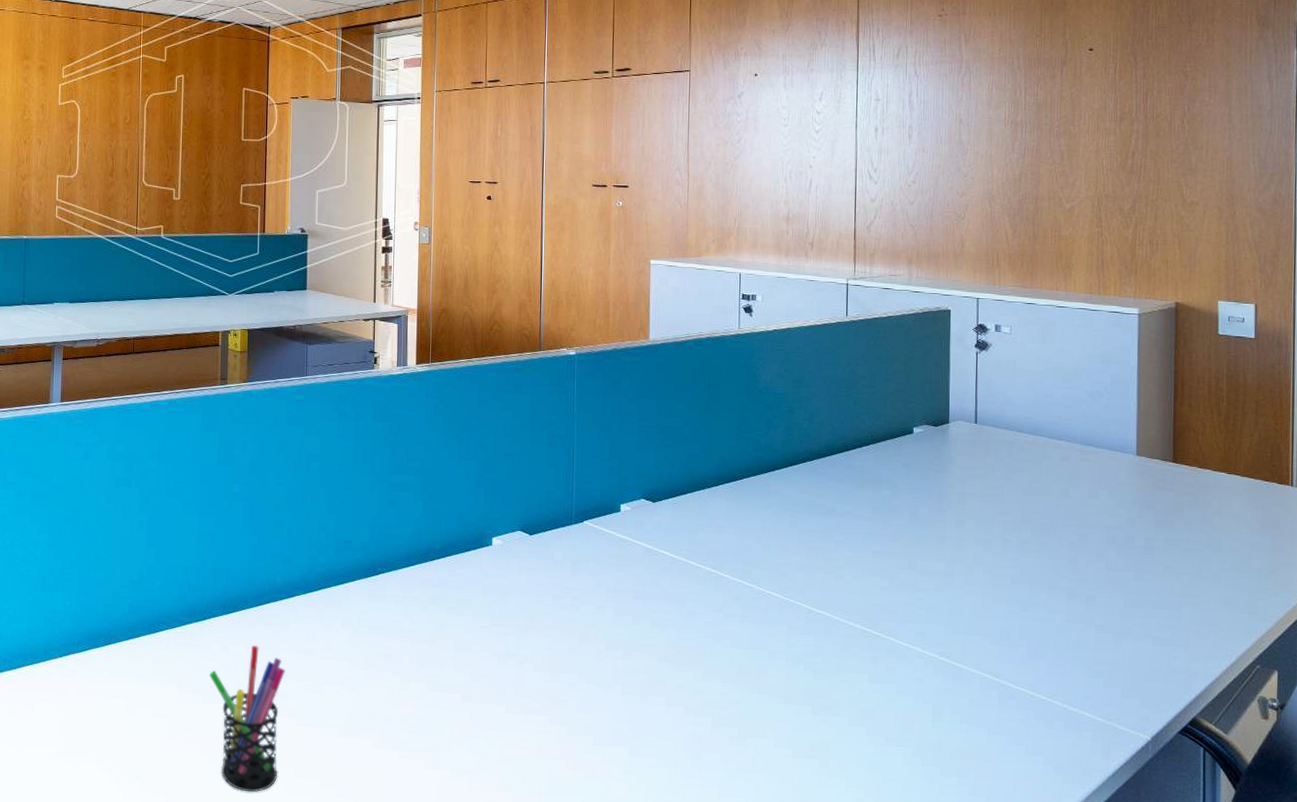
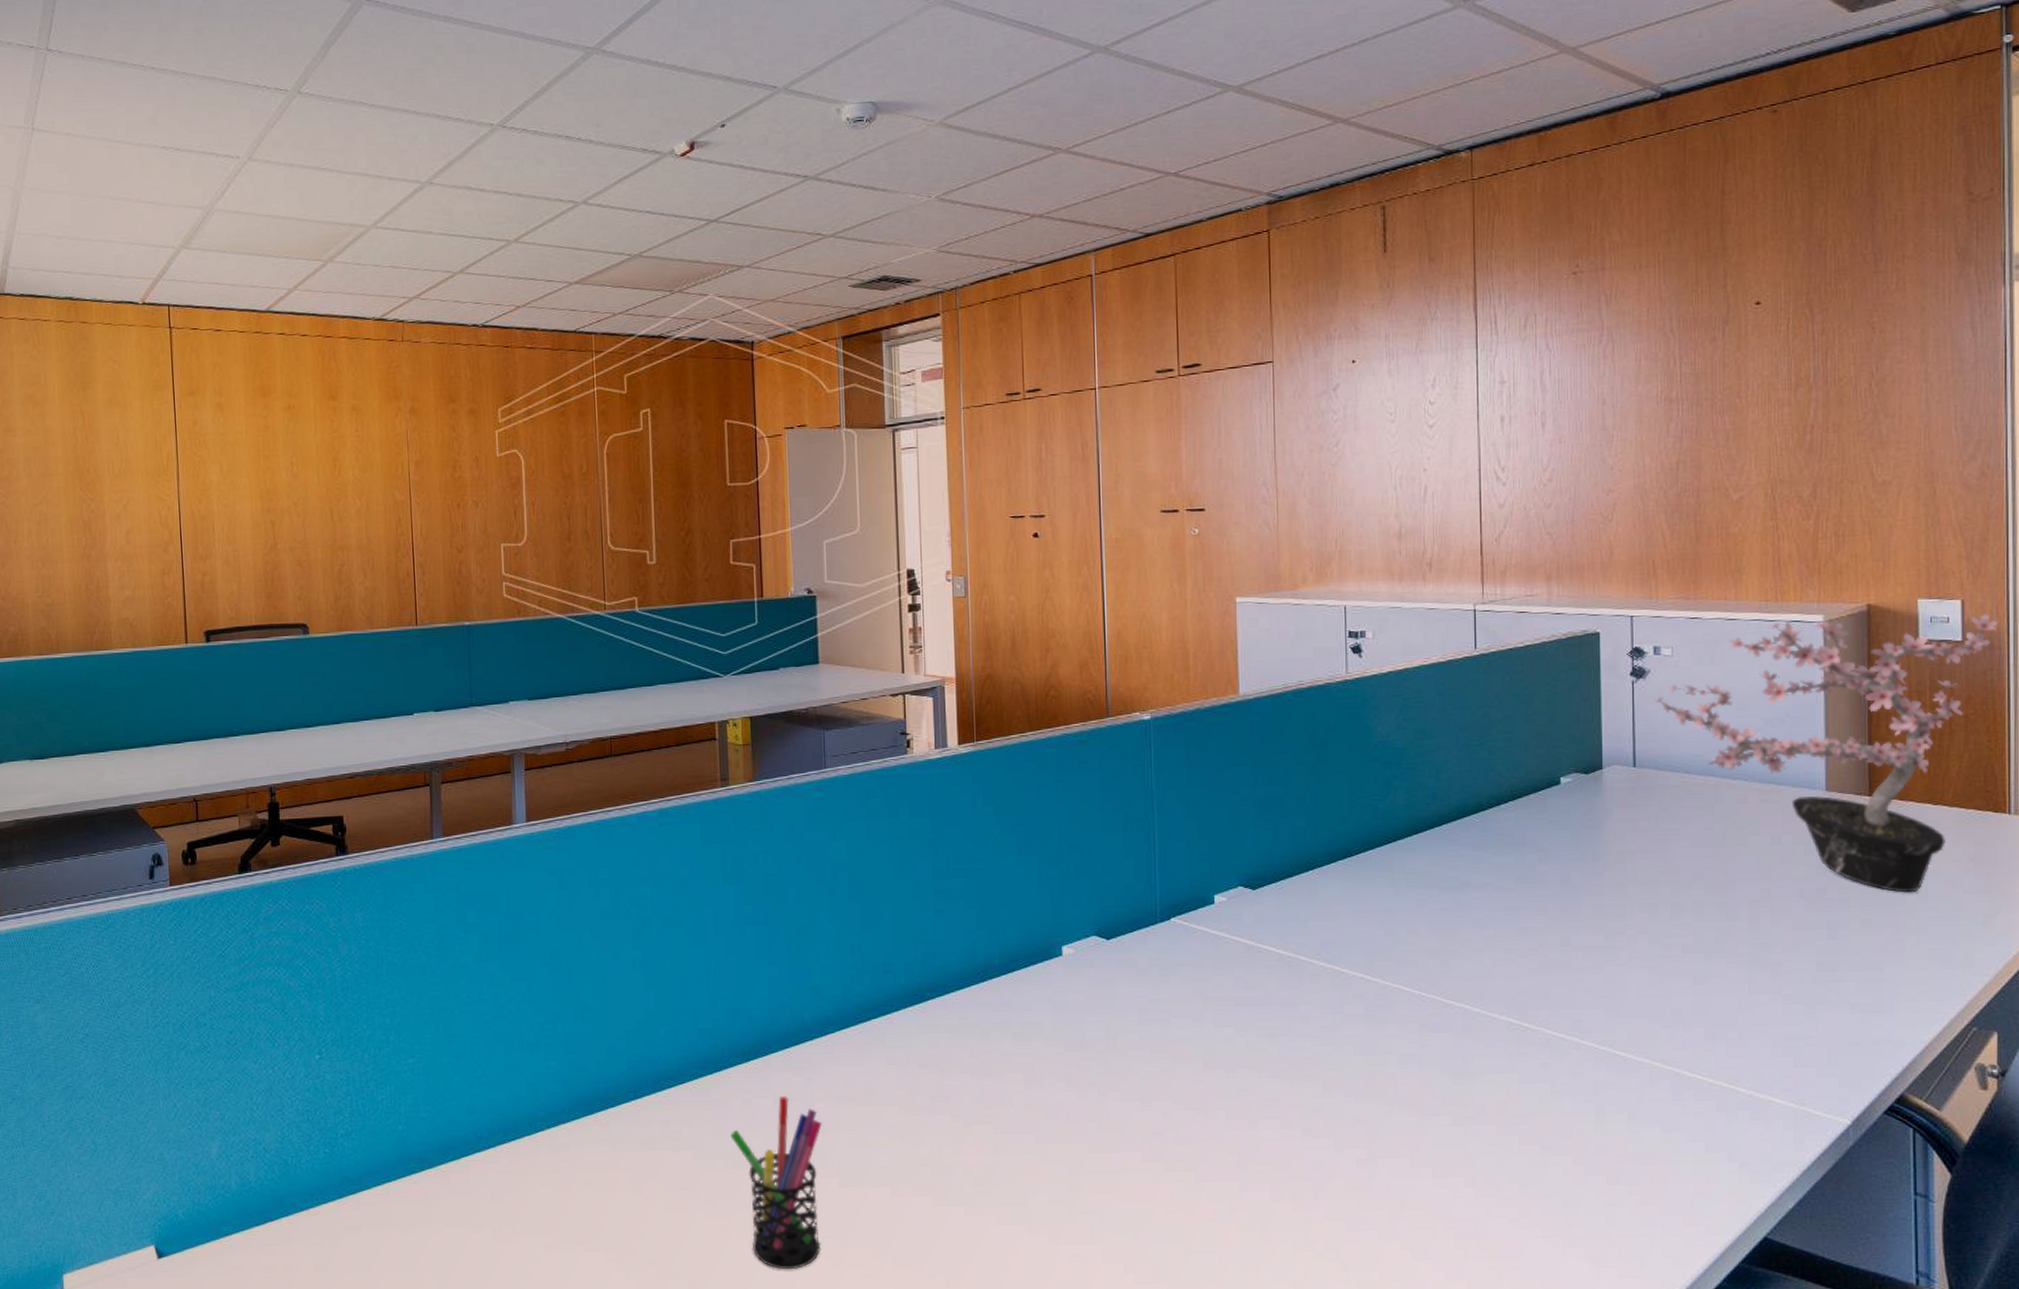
potted plant: none [995,311,1285,547] -> present [1655,614,1998,893]

